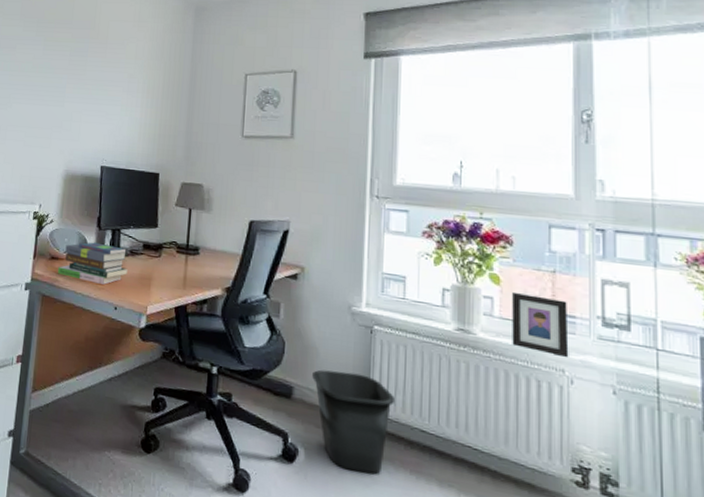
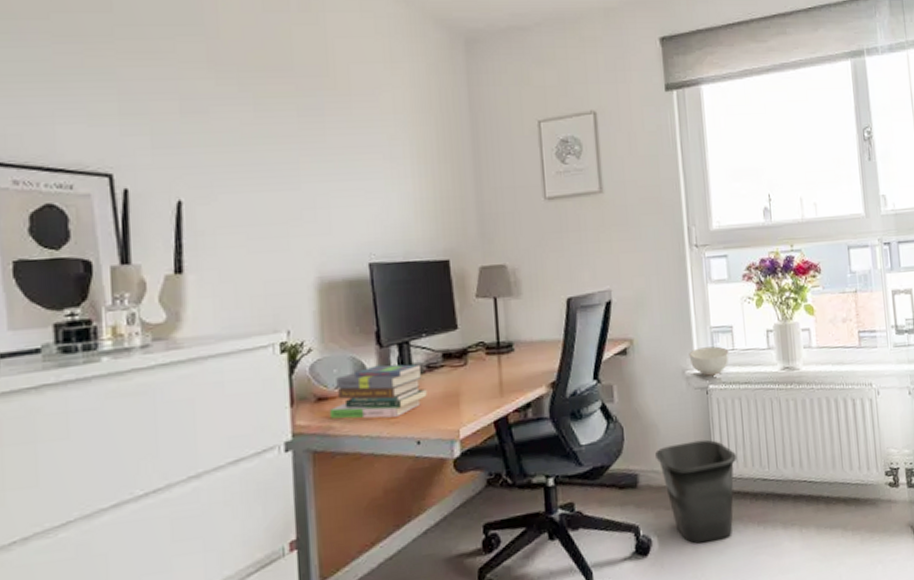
bowl: none [357,289,399,318] -> present [689,346,729,376]
picture frame: present [512,291,569,358] -> none [825,317,874,372]

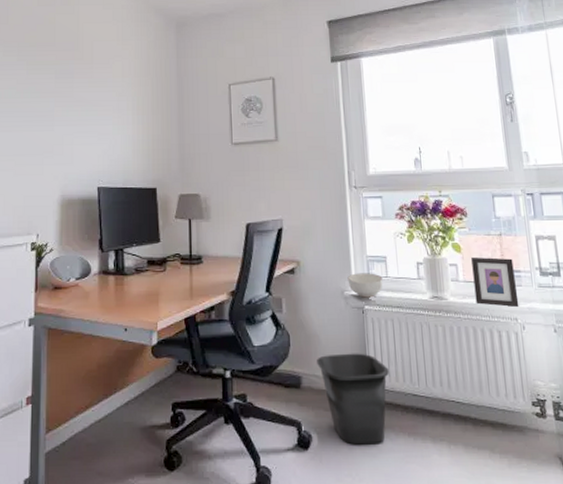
books: present [329,364,427,420] -> none [62,265,134,309]
picture frame: none [825,317,874,372] -> present [471,256,519,308]

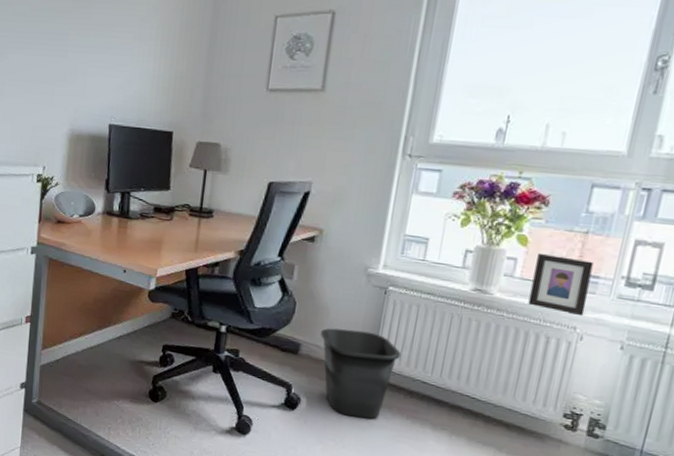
bowl: present [347,273,383,298] -> none [375,251,419,280]

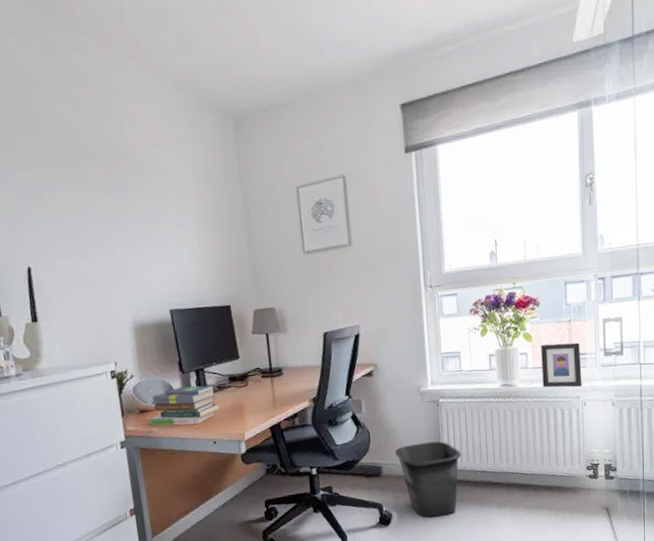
books: none [64,205,137,249] -> present [149,385,219,426]

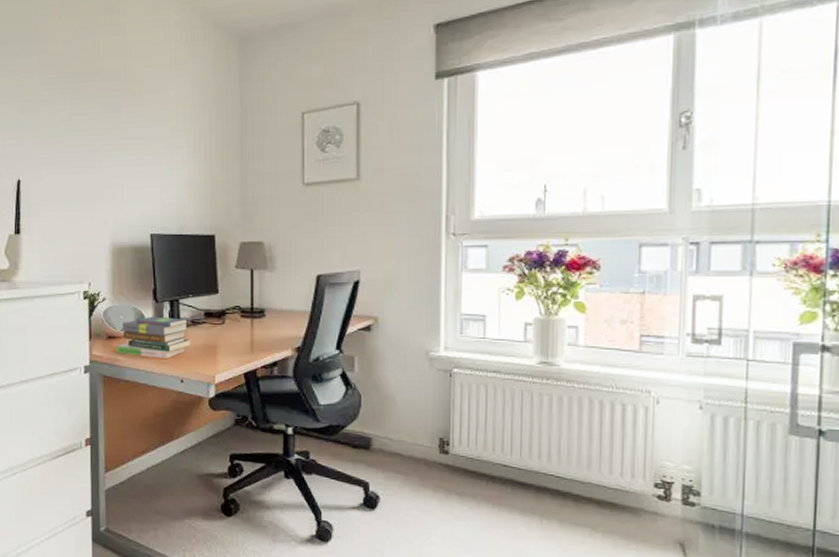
waste bin: present [395,441,461,518] -> none [391,417,476,511]
picture frame: present [541,342,582,388] -> none [597,318,656,379]

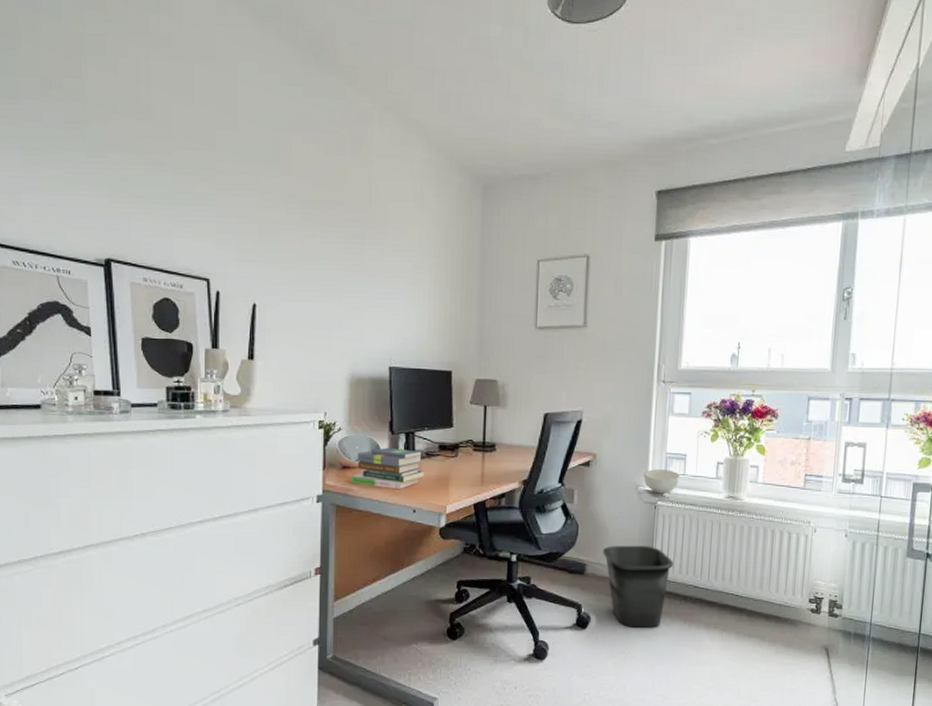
waste bin: none [391,417,476,511] -> present [603,545,673,628]
bowl: none [435,333,479,360] -> present [643,469,680,494]

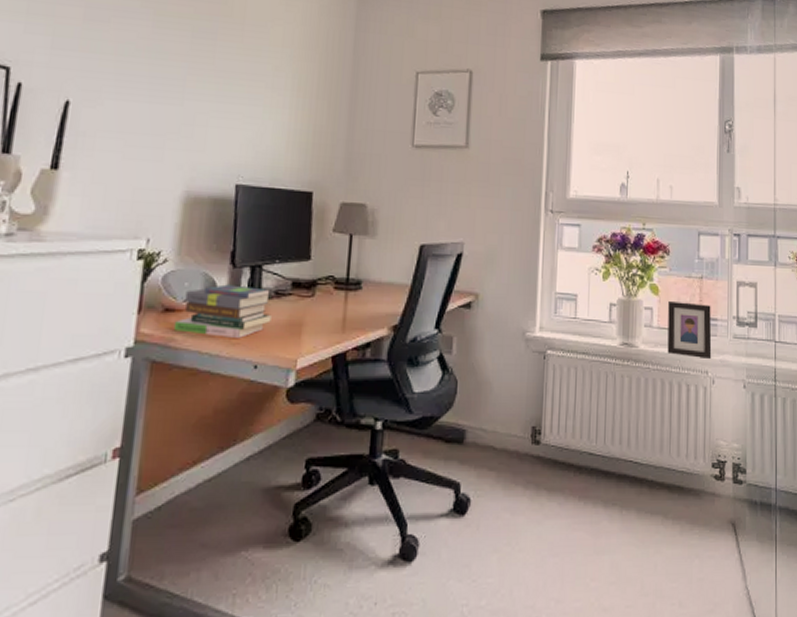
waste bin: present [603,545,673,628] -> none [486,404,565,510]
bowl: present [643,469,680,494] -> none [531,312,571,341]
picture frame: none [771,459,817,512] -> present [667,300,712,360]

